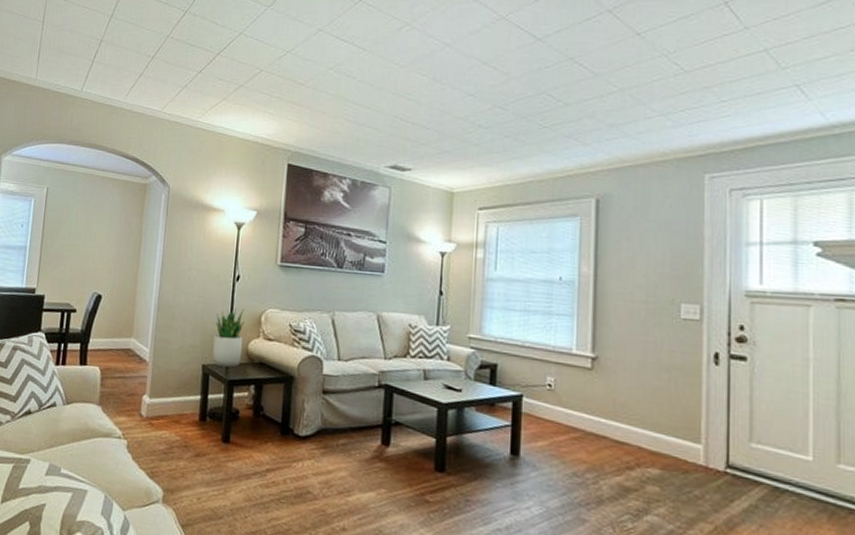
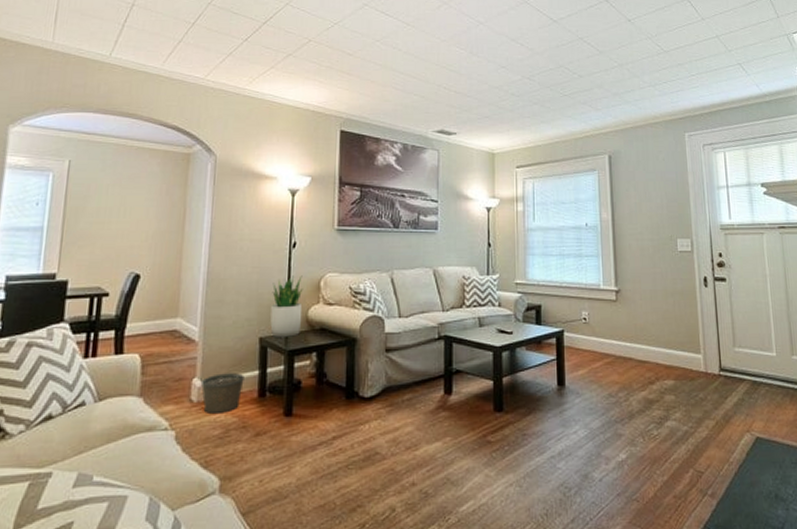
basket: none [149,394,188,431] -> present [200,373,244,413]

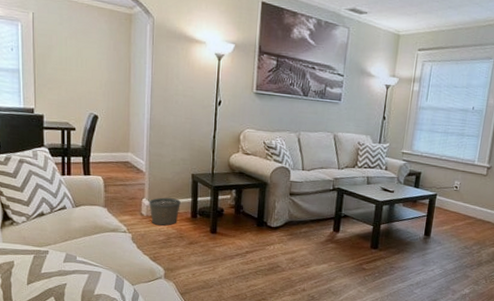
planter: present [270,275,303,337] -> none [200,128,227,176]

